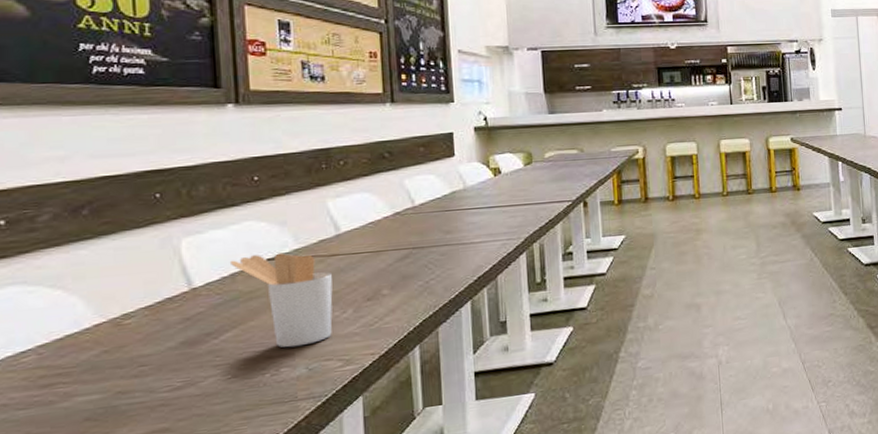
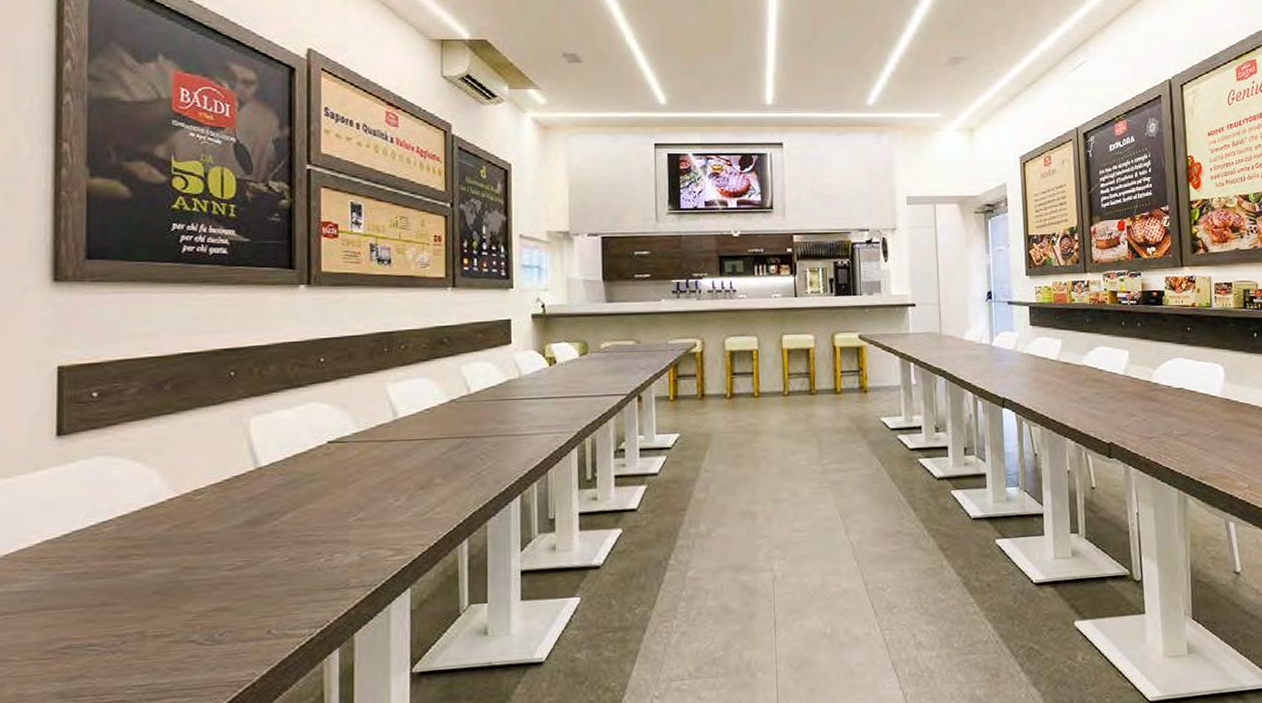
utensil holder: present [229,253,333,348] -> none [293,436,387,533]

